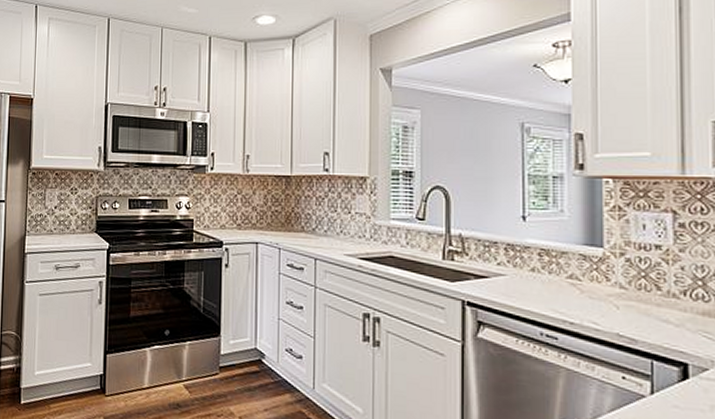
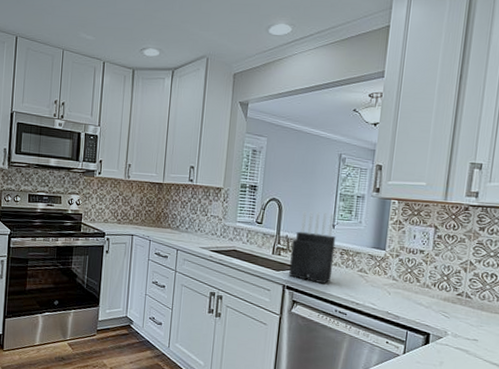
knife block: none [469,199,530,298] -> present [289,210,336,285]

